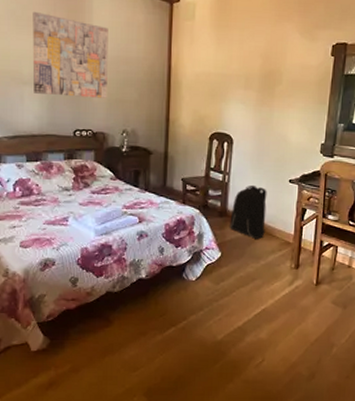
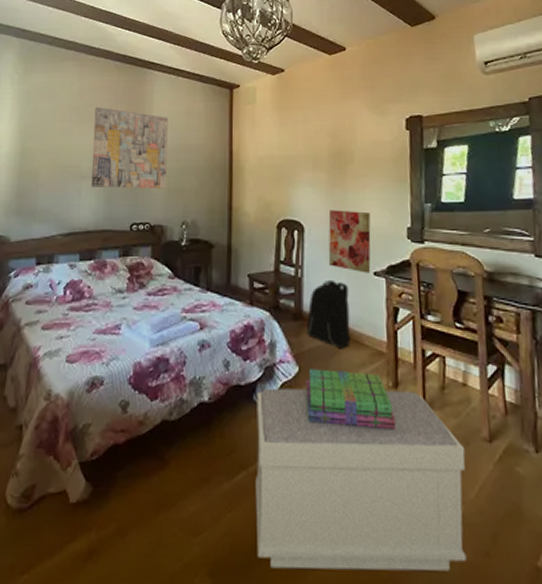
bench: none [181,268,343,390] -> present [255,388,467,571]
stack of books: none [225,254,294,297] -> present [305,369,396,429]
wall art: none [252,125,291,181] -> present [328,210,371,273]

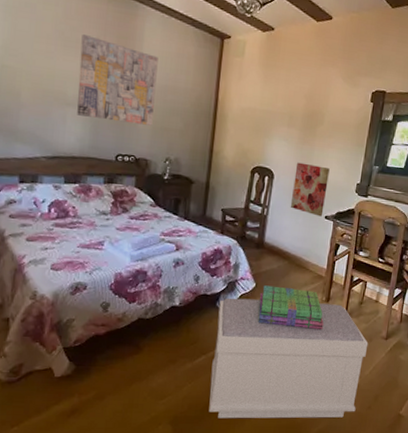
backpack: present [307,279,351,348] -> none [266,219,304,272]

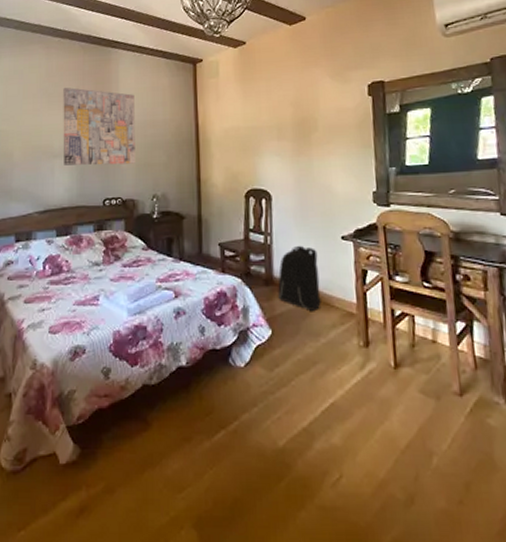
bench: present [209,298,369,419] -> none [232,350,441,521]
stack of books: present [258,285,324,329] -> none [279,331,368,386]
backpack: none [266,219,304,272] -> present [278,245,321,311]
wall art: present [290,162,330,217] -> none [295,177,339,238]

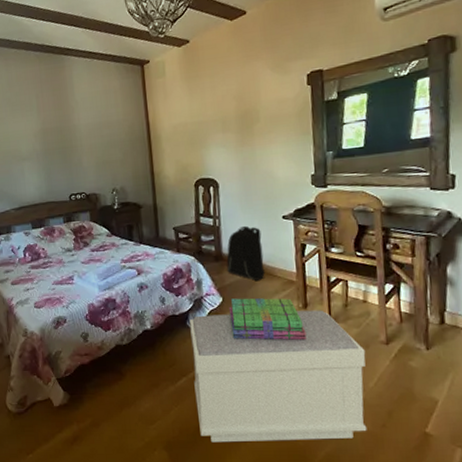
wall art: present [63,87,135,166] -> none [24,95,95,167]
bench: none [232,350,441,521] -> present [189,310,367,443]
stack of books: none [279,331,368,386] -> present [229,298,307,340]

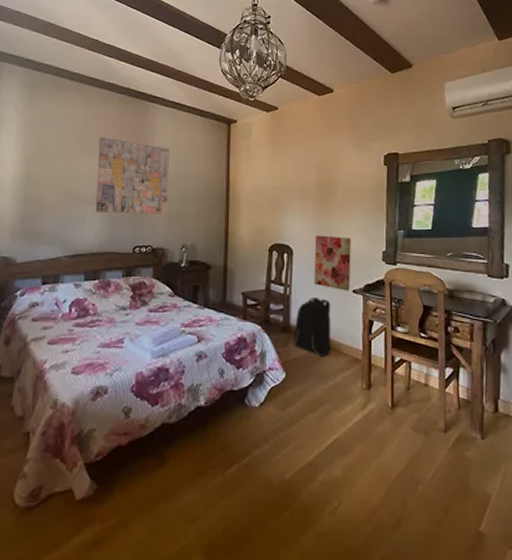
wall art: none [24,95,95,167] -> present [96,137,170,214]
bench: present [189,310,367,443] -> none [245,392,425,546]
stack of books: present [229,298,307,340] -> none [291,375,368,424]
wall art: none [239,164,280,218] -> present [313,235,351,291]

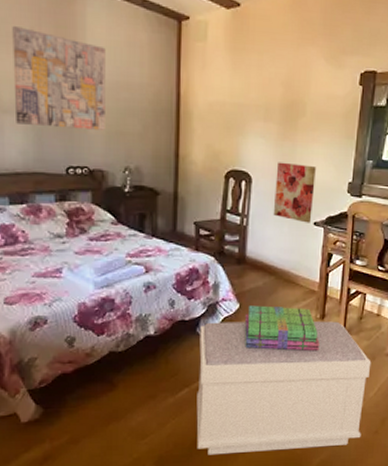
bench: none [245,392,425,546] -> present [196,321,372,455]
stack of books: none [291,375,368,424] -> present [244,305,320,351]
backpack: present [294,296,331,356] -> none [249,228,290,288]

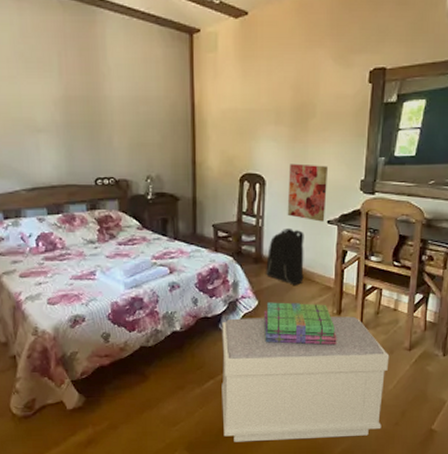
wall art: present [12,26,105,130] -> none [42,52,128,143]
backpack: none [249,228,290,288] -> present [266,227,304,285]

